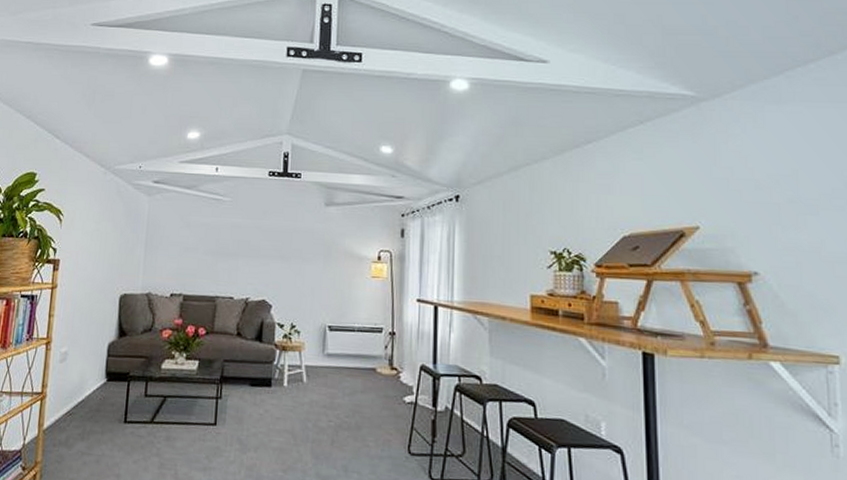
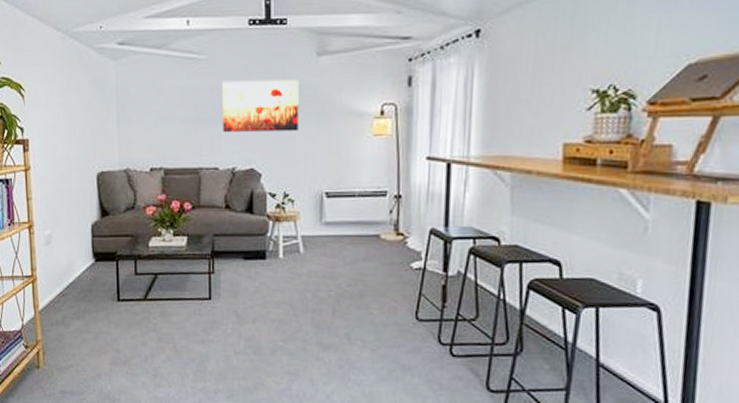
wall art: none [240,221,309,269] -> present [223,79,299,133]

